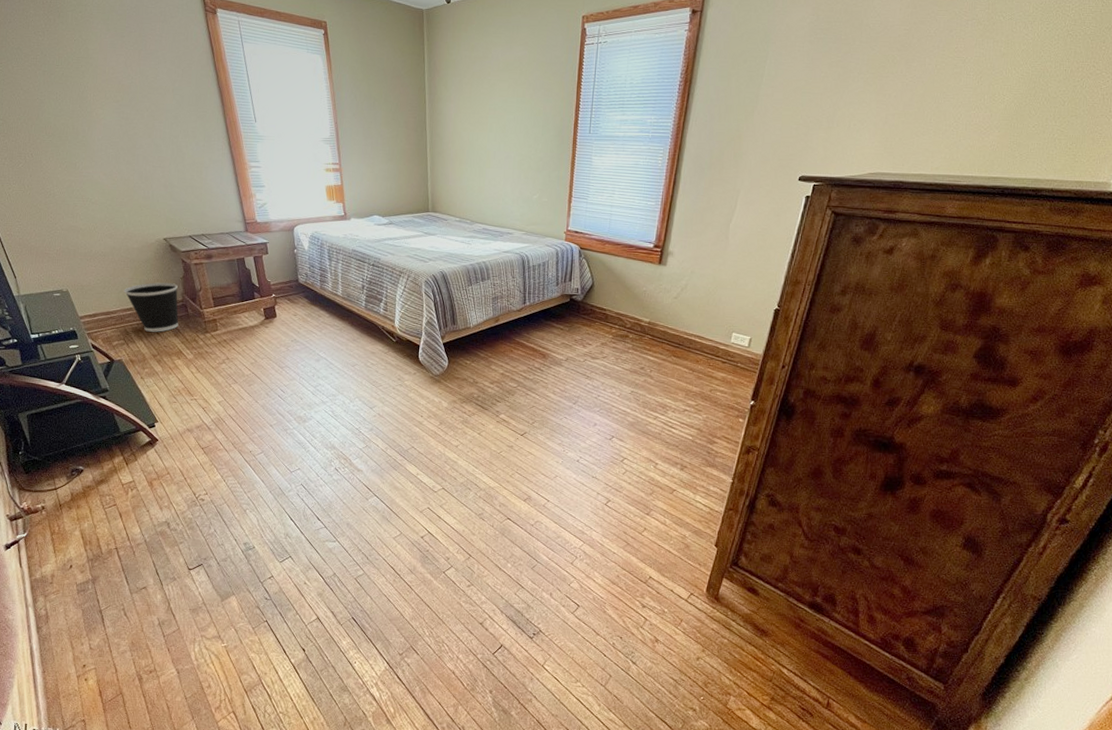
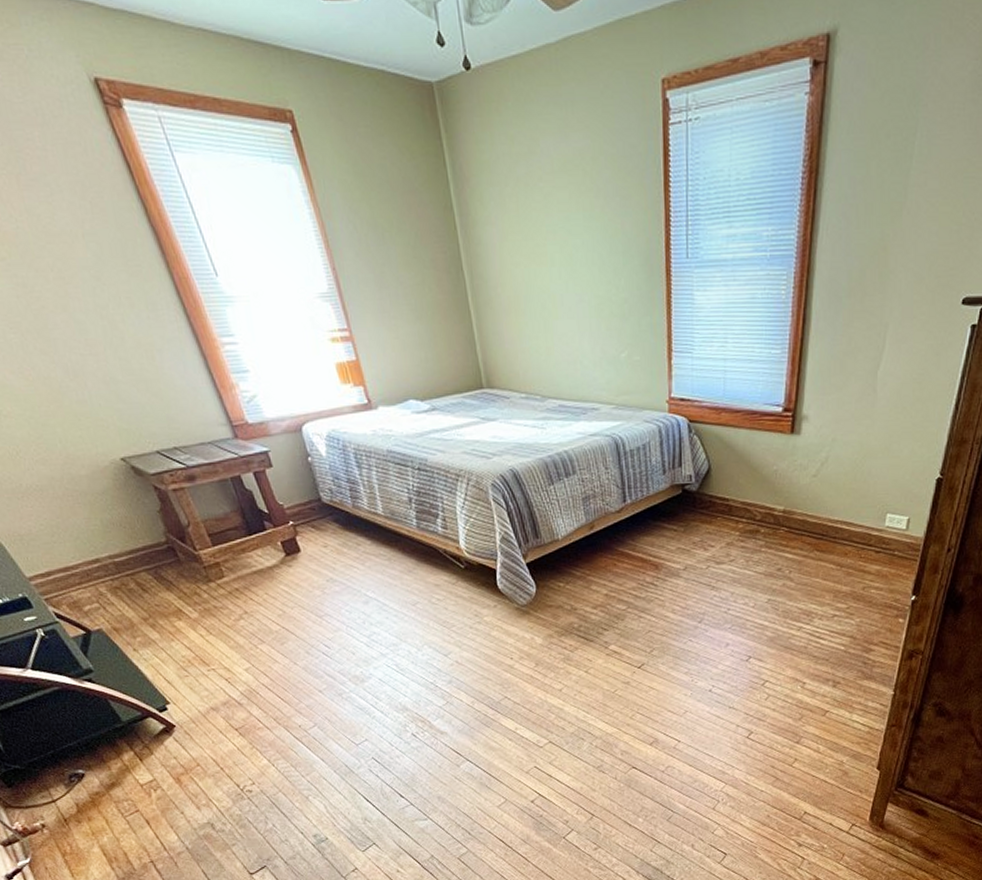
wastebasket: present [124,282,179,332] -> none [81,519,170,589]

